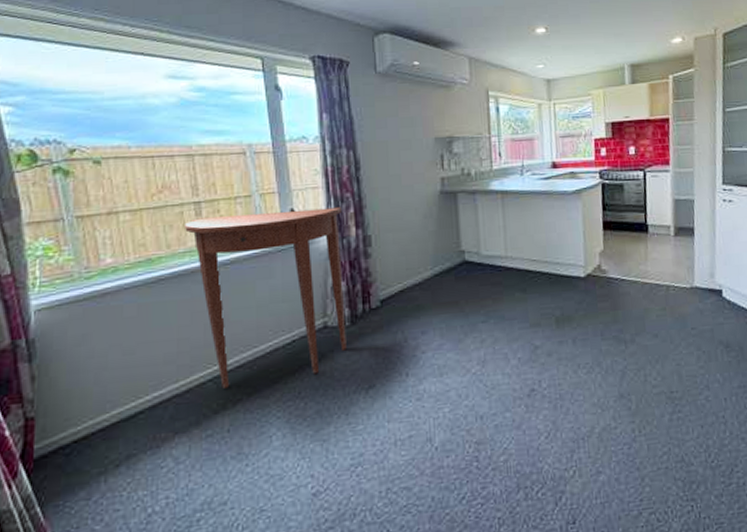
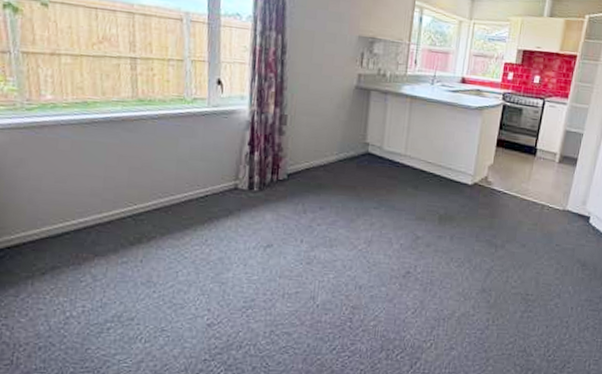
console table: present [185,207,347,389] -> none [120,72,265,227]

